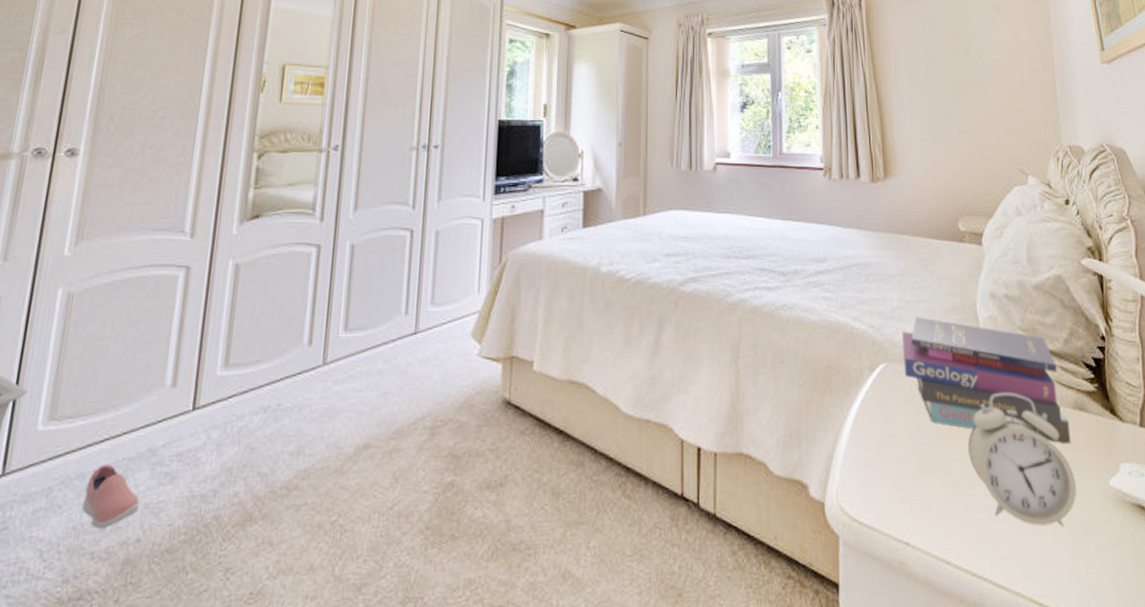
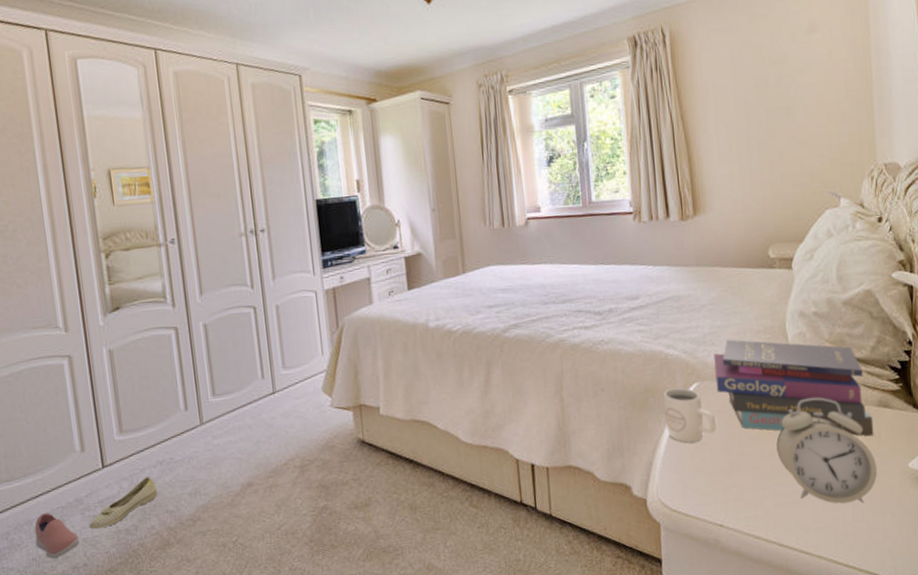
shoe: none [156,426,253,492] -> present [89,477,157,529]
mug: none [847,367,904,435] -> present [663,387,717,443]

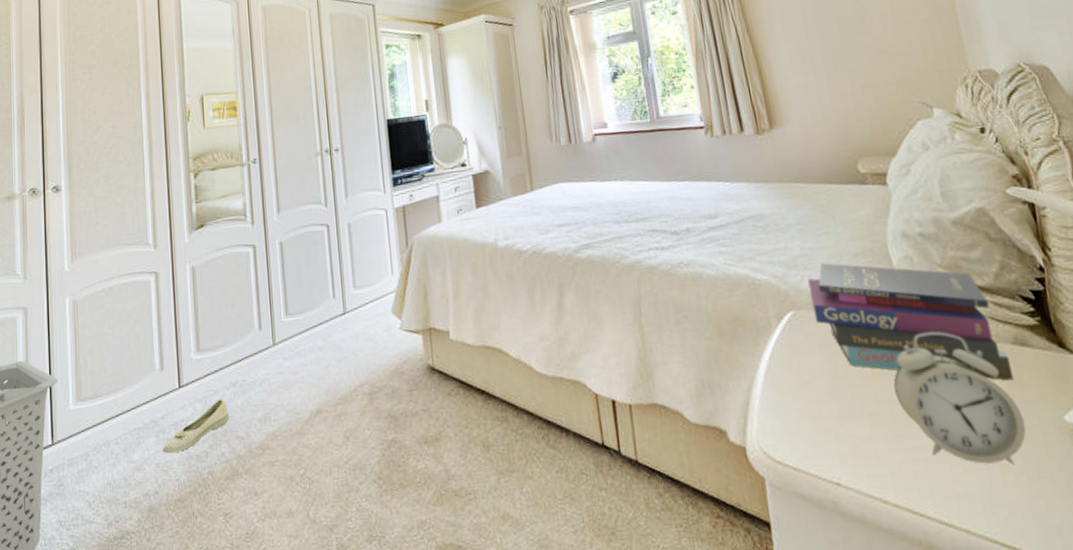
shoe: present [34,513,80,558] -> none [111,434,153,483]
mug: present [663,387,717,443] -> none [754,316,821,381]

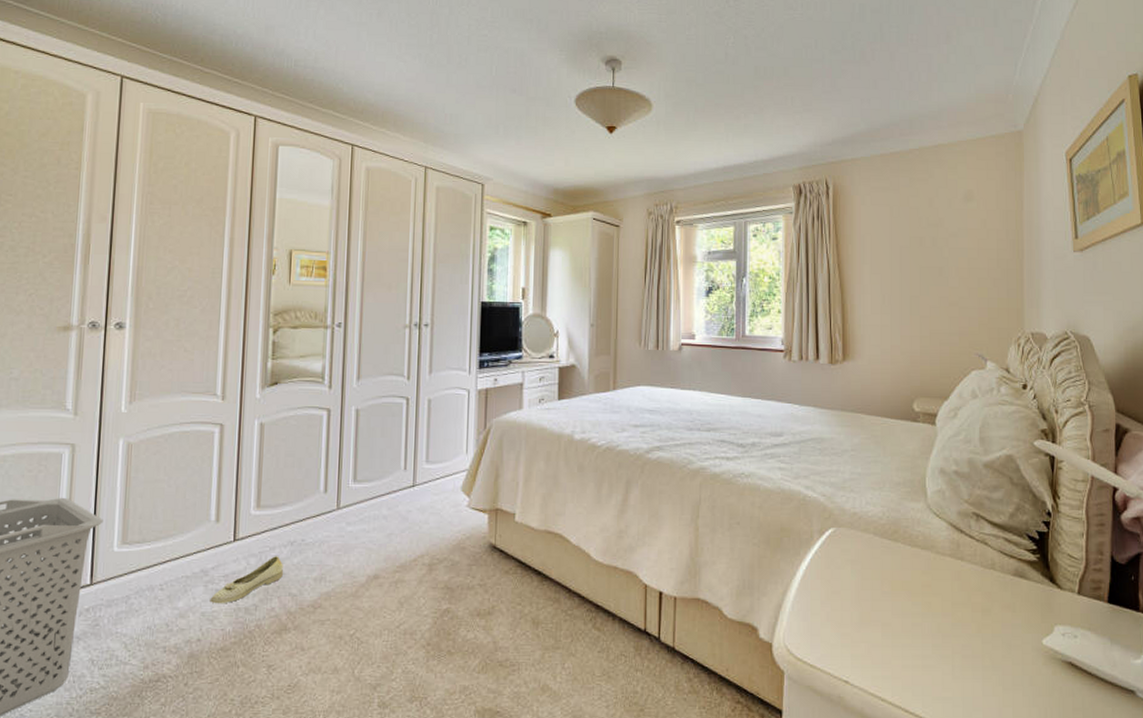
books: present [808,263,1014,381] -> none [852,488,1009,606]
alarm clock: present [893,331,1026,465] -> none [909,558,1010,677]

